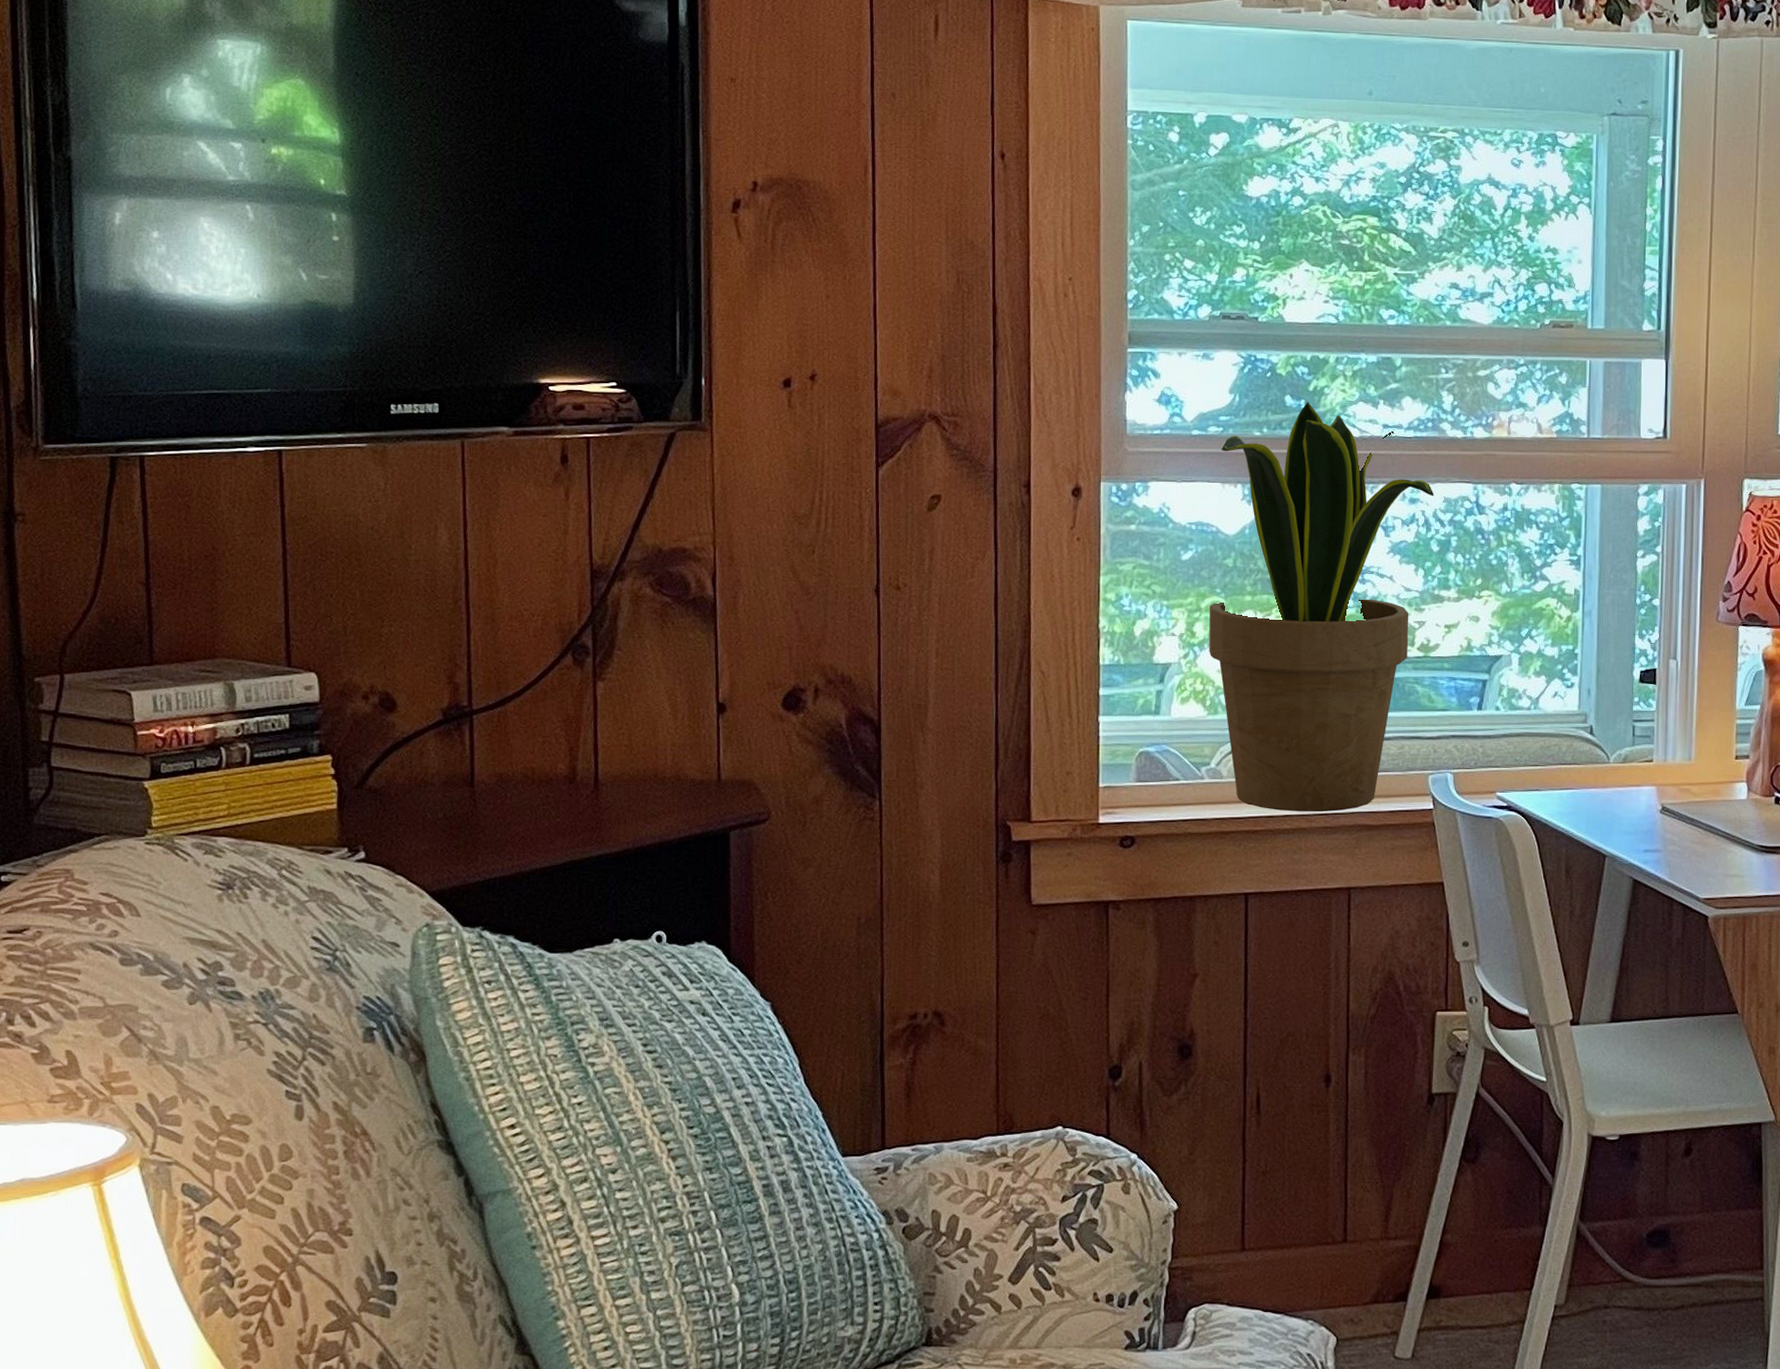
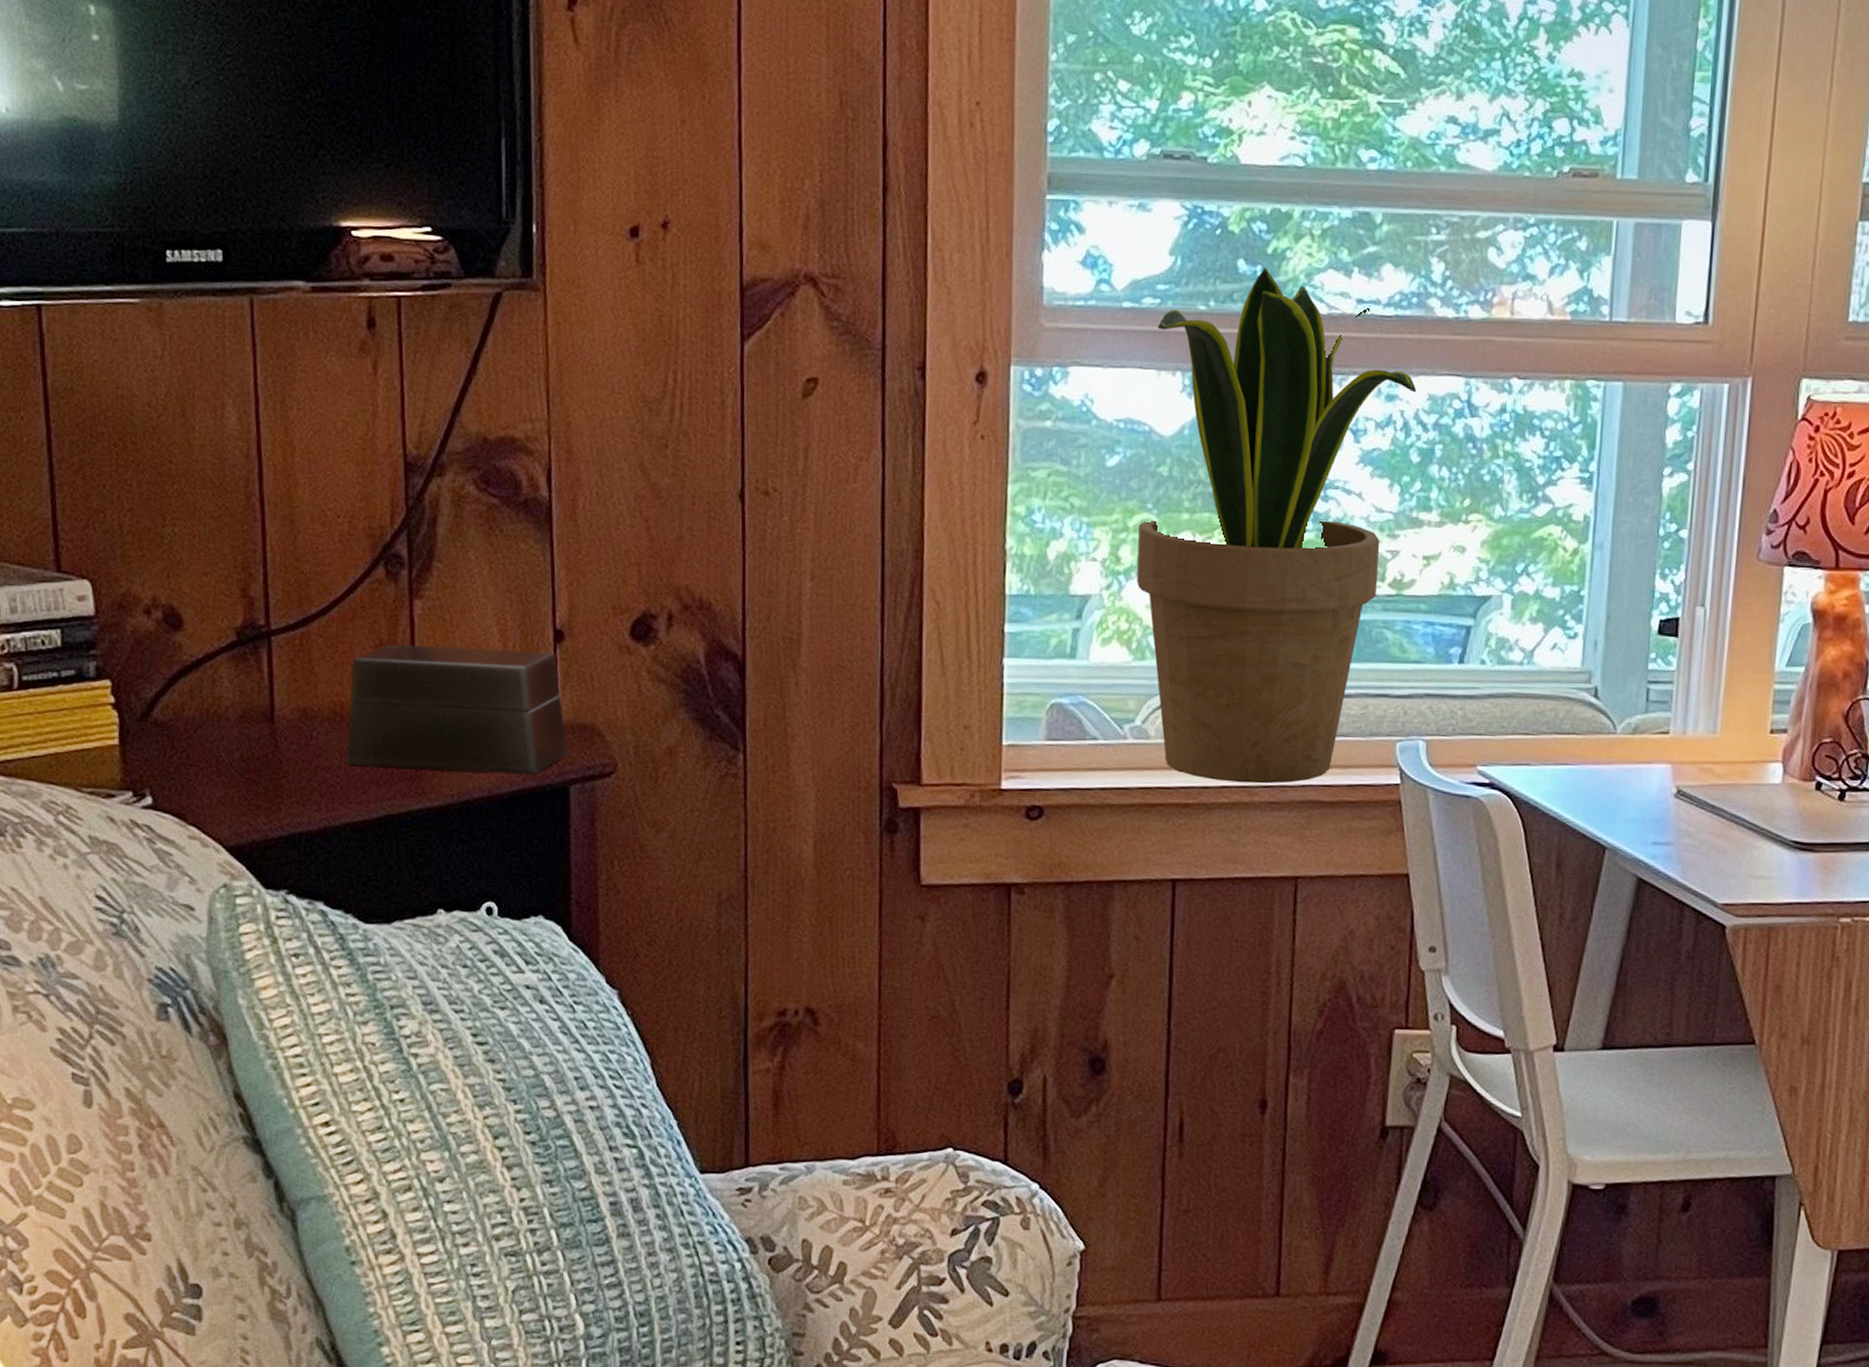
decorative box: none [537,719,728,823] -> present [347,644,567,774]

